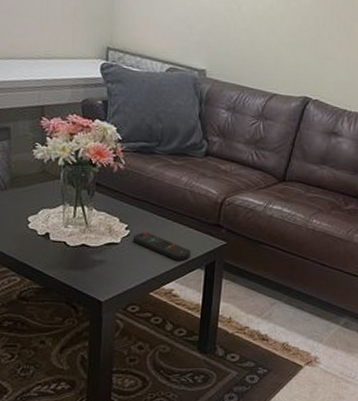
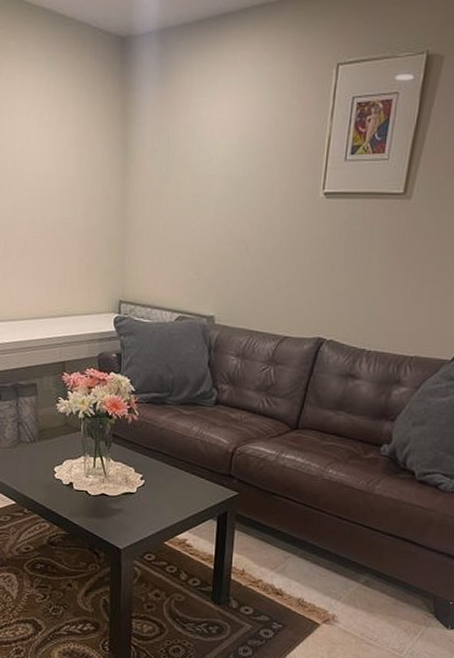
remote control: present [133,231,191,261] -> none [148,481,203,511]

